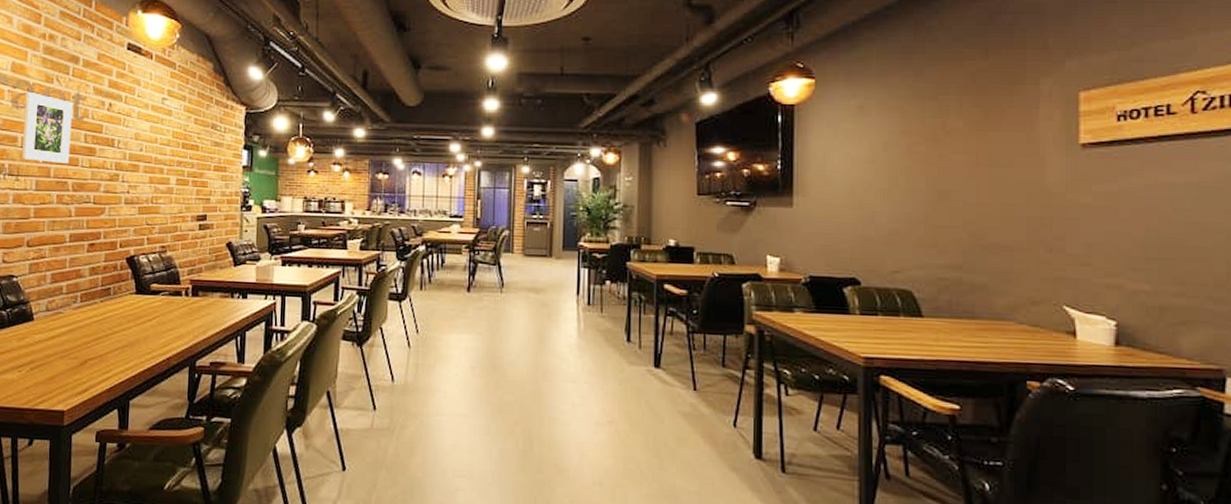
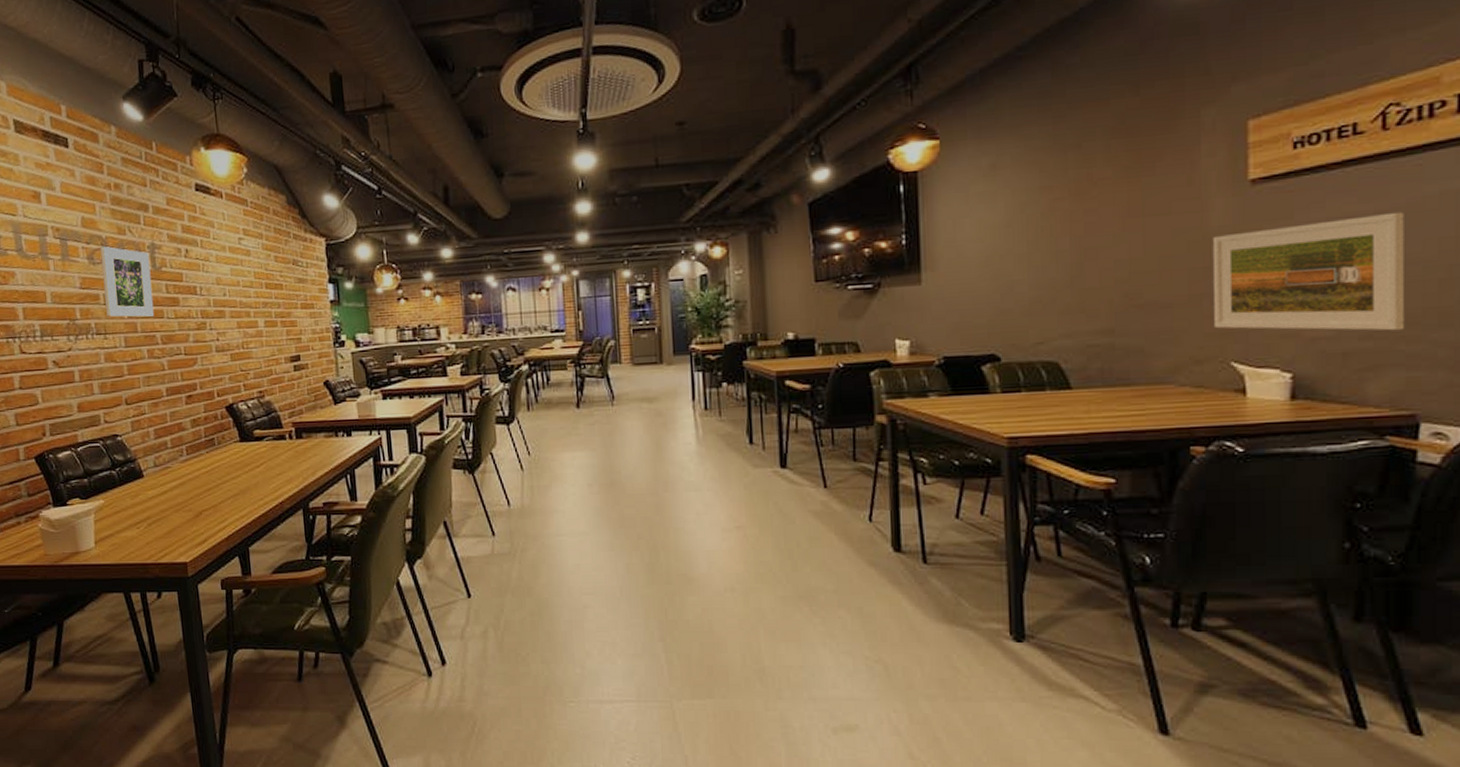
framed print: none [1048,185,1211,291] -> present [1212,211,1404,331]

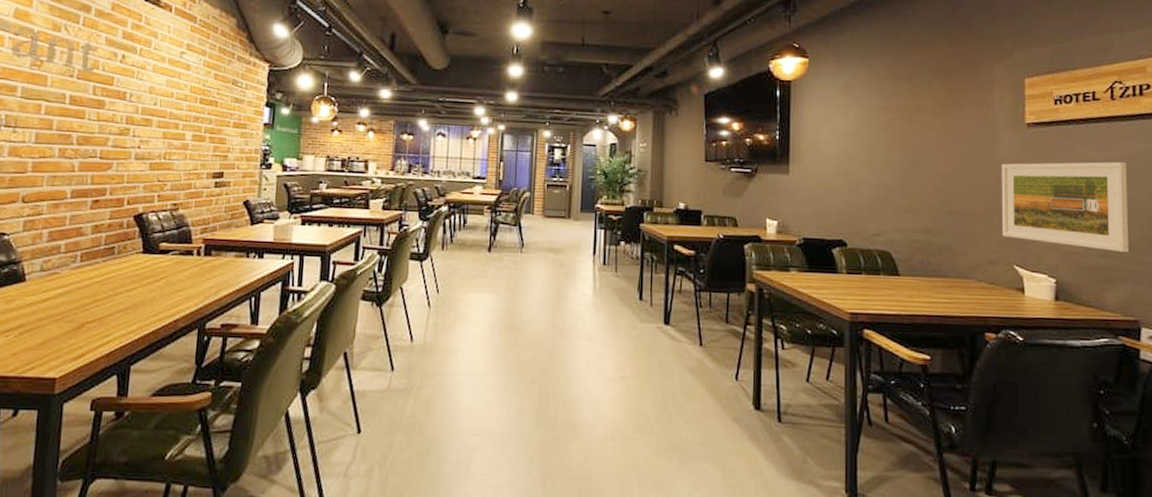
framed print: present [100,246,155,318] -> none [21,39,82,116]

